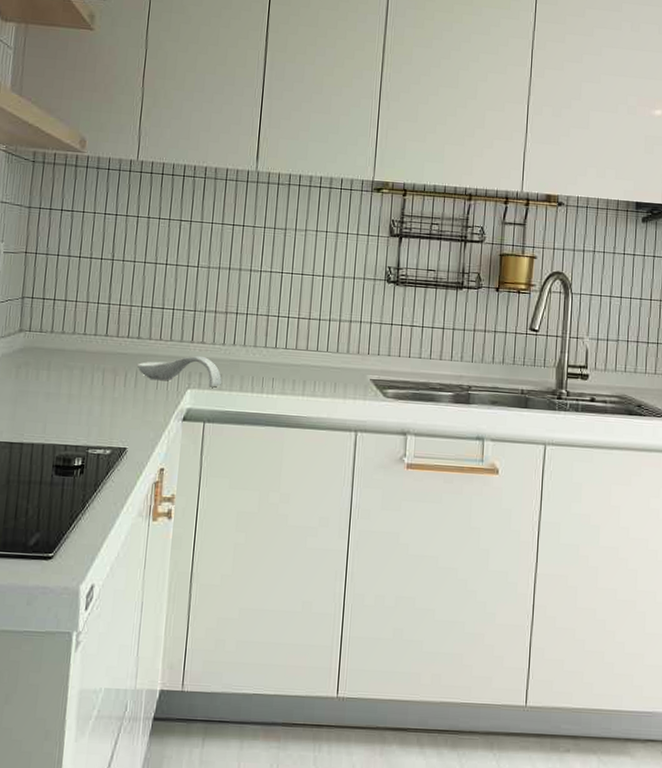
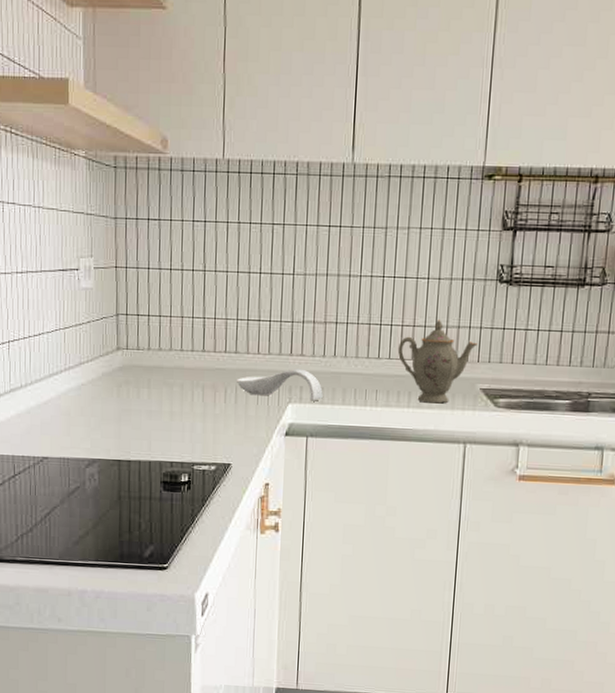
teapot: none [293,314,368,393] -> present [397,320,478,404]

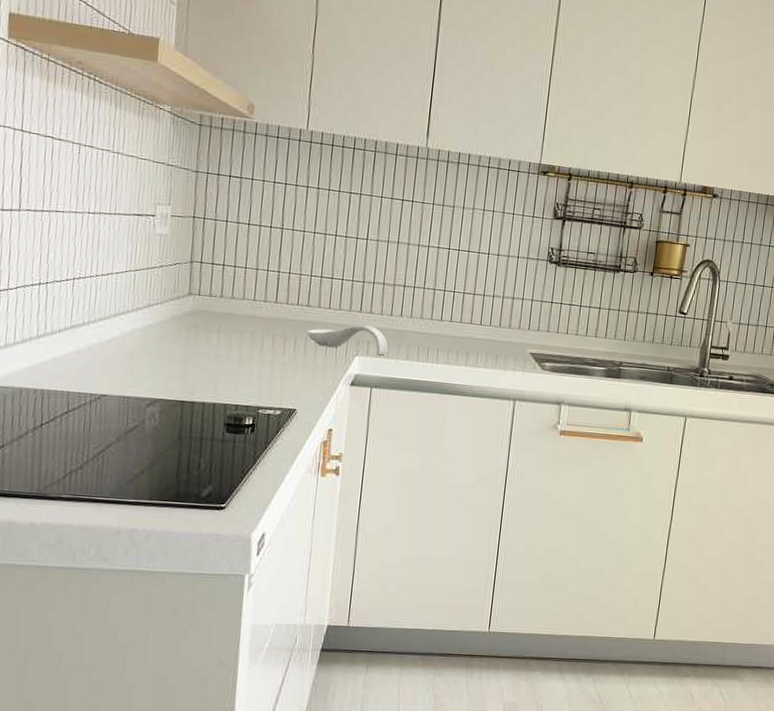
teapot: present [397,320,478,404] -> none [458,290,529,364]

